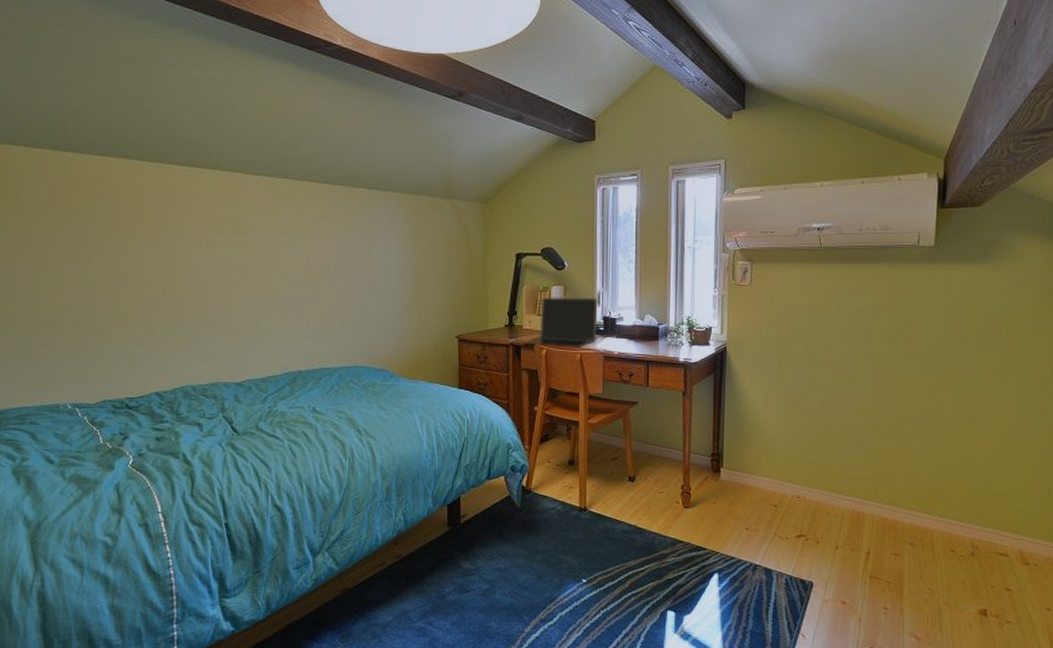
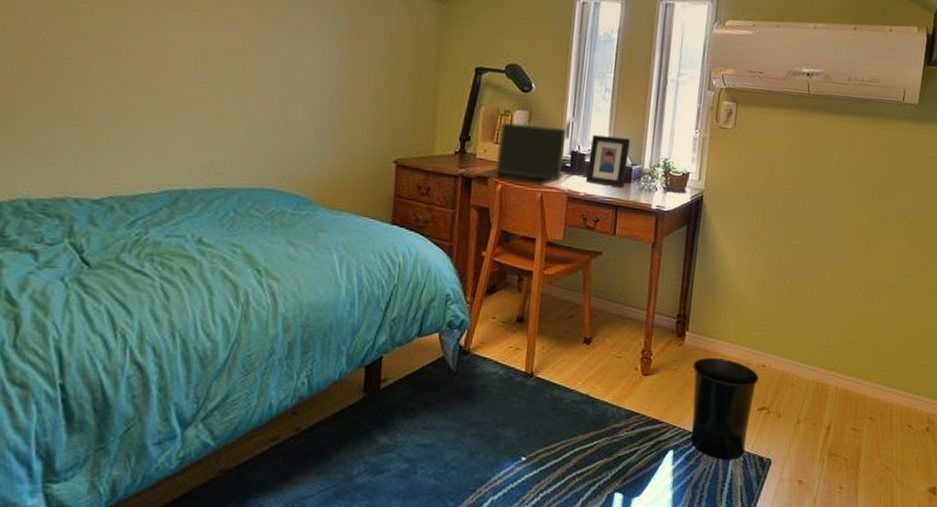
picture frame: none [619,301,655,344] -> present [586,135,630,187]
waste bin: none [730,490,794,582] -> present [691,357,759,459]

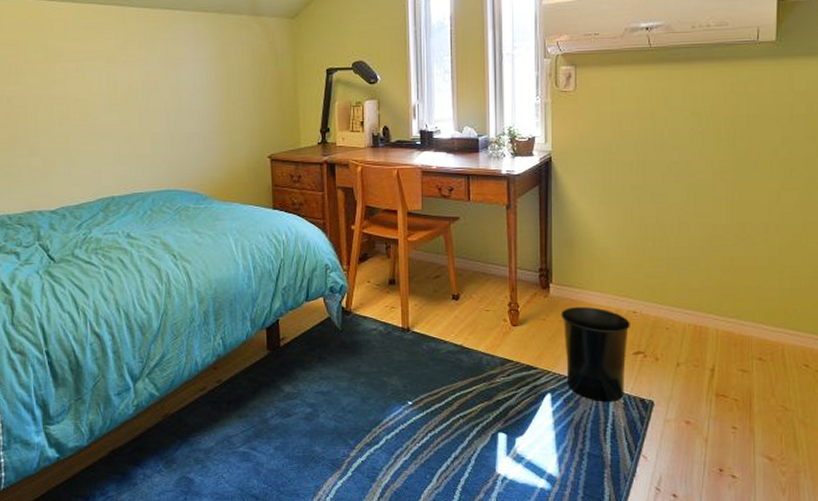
laptop: present [474,122,567,186] -> none [337,110,414,164]
picture frame: present [586,135,630,187] -> none [437,113,474,157]

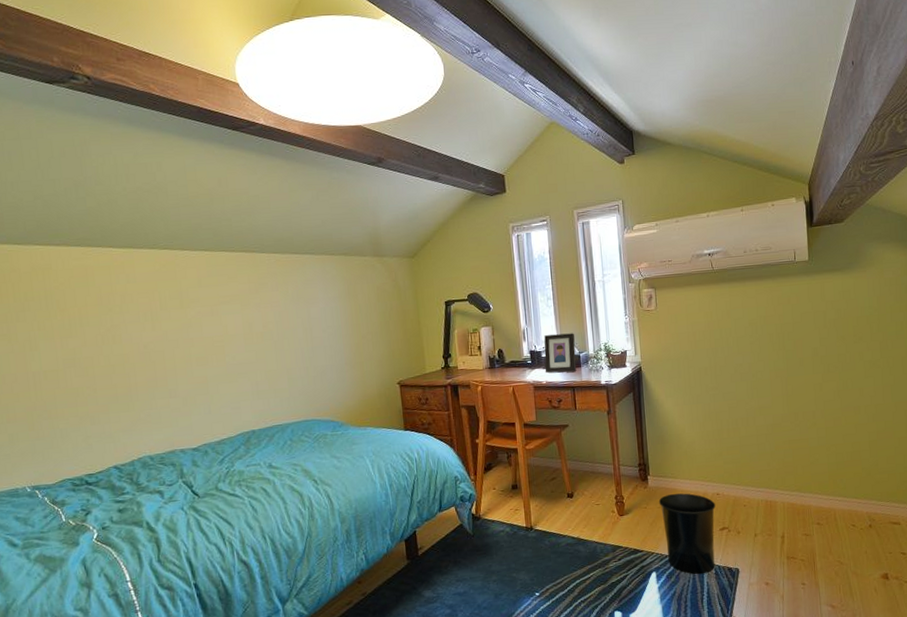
picture frame: none [437,113,474,157] -> present [544,333,576,373]

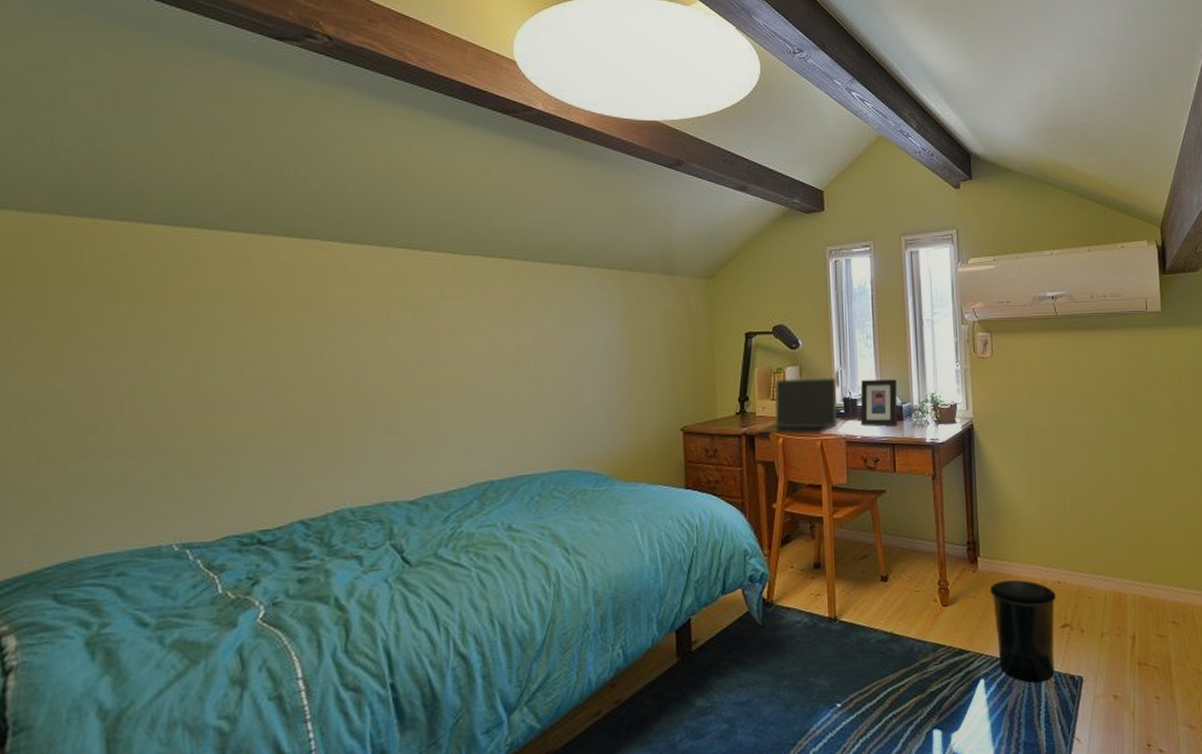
laptop: none [459,334,526,385] -> present [756,377,838,436]

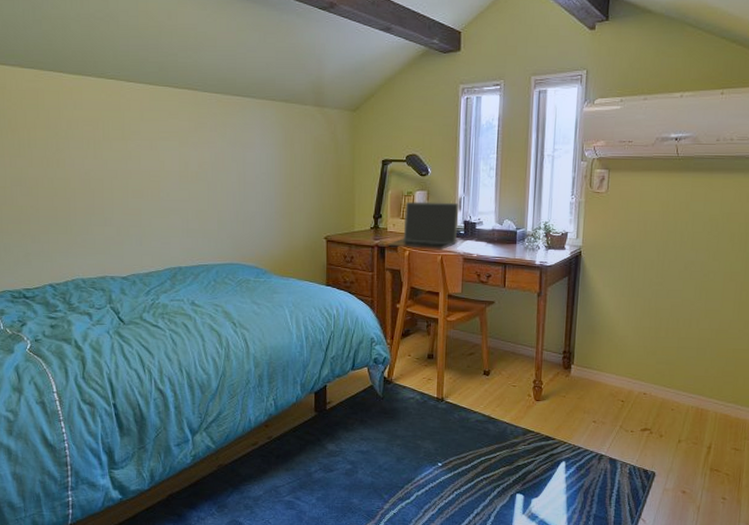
picture frame: present [860,379,898,426] -> none [478,207,513,247]
waste bin: present [989,579,1056,683] -> none [579,386,640,471]

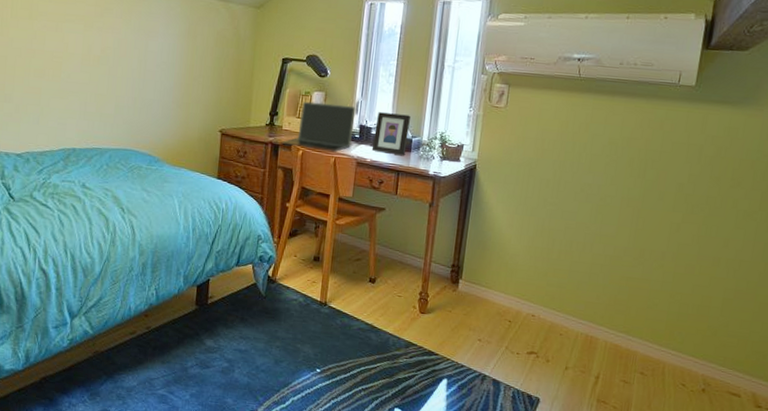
picture frame: none [478,207,513,247] -> present [372,112,410,155]

